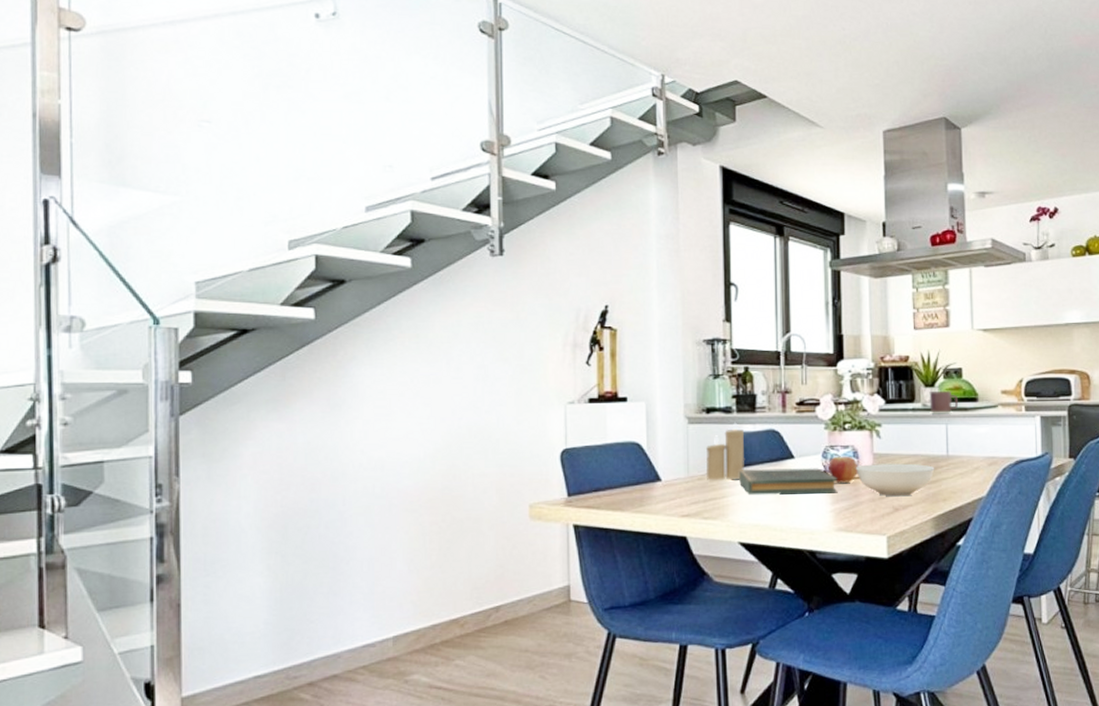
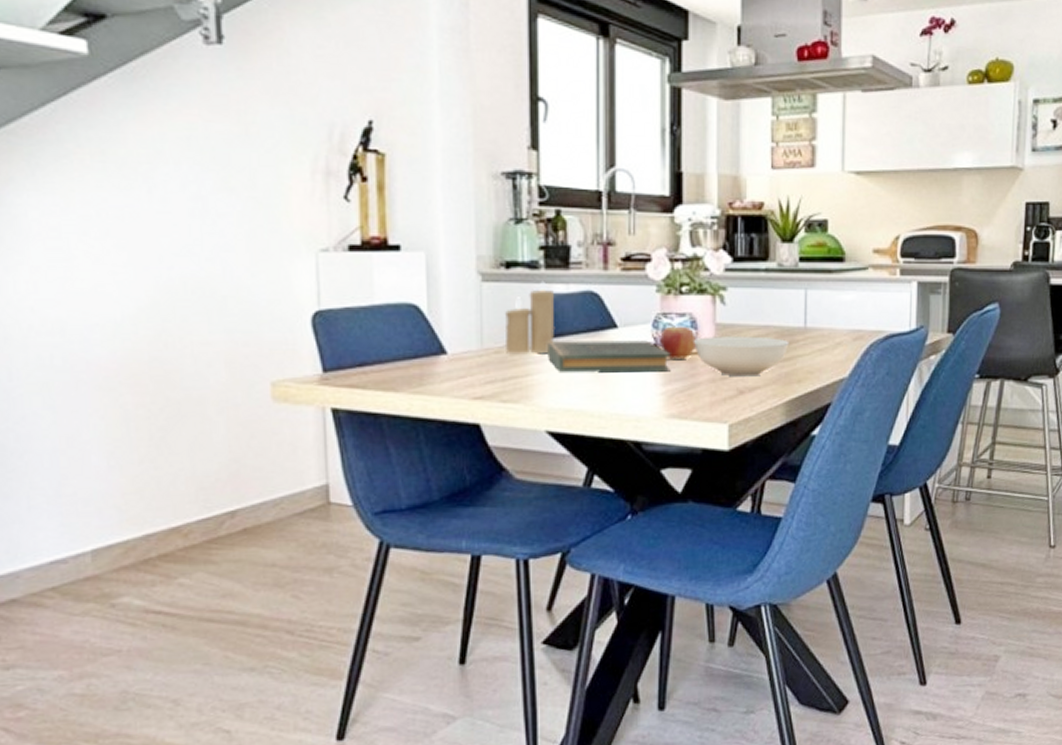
mug: present [929,390,958,414] -> none [786,247,821,277]

